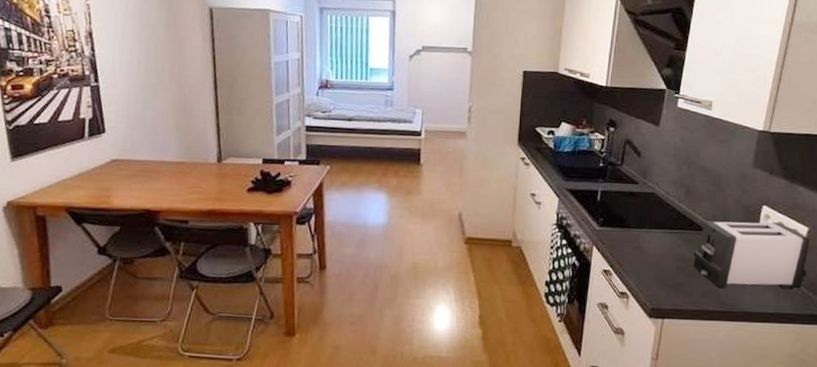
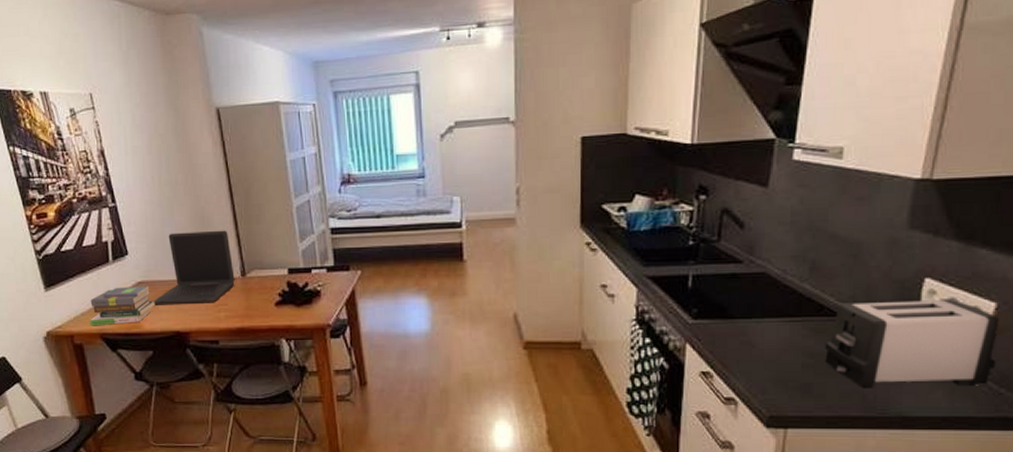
books: none [55,163,128,199] -> present [89,286,155,326]
laptop: none [126,116,211,185] -> present [154,230,235,305]

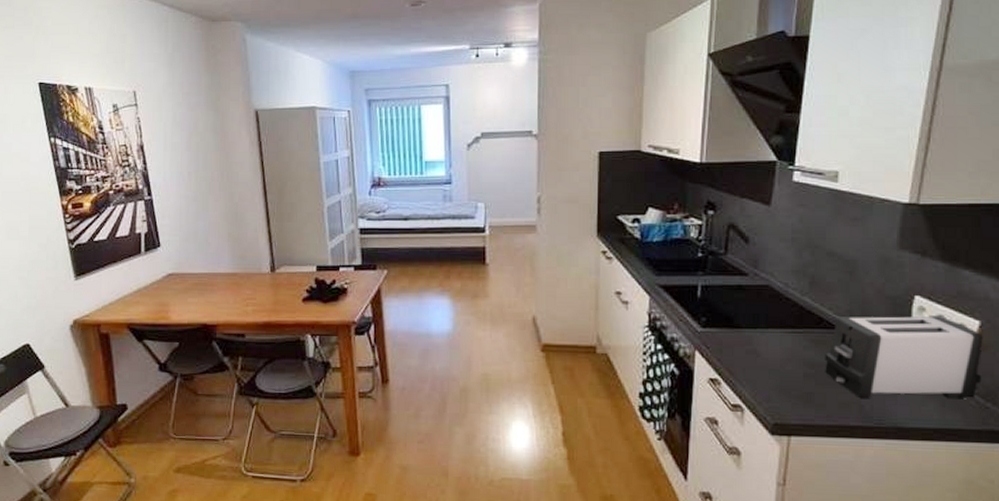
books: present [89,286,155,326] -> none [117,278,184,316]
laptop: present [154,230,235,305] -> none [183,226,264,298]

